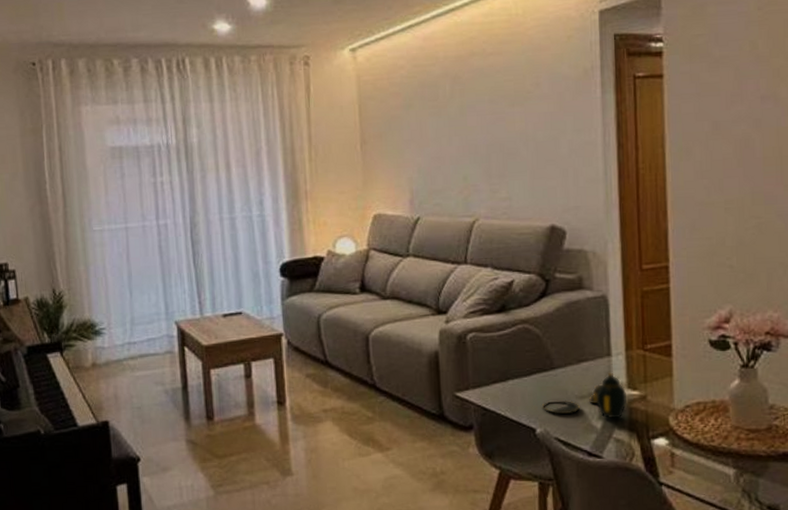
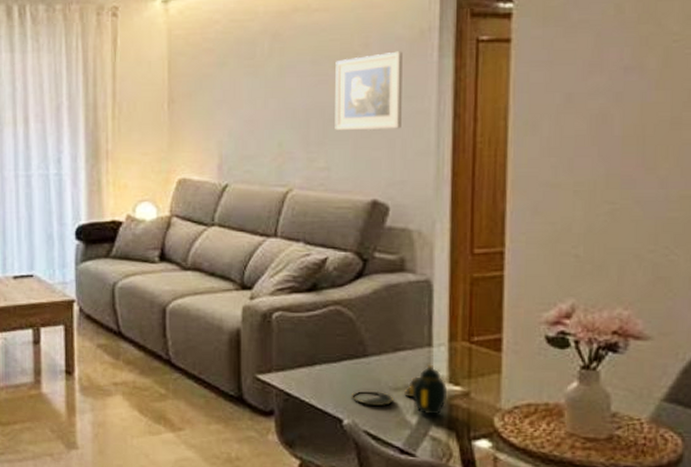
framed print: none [511,89,573,163] -> present [335,51,403,130]

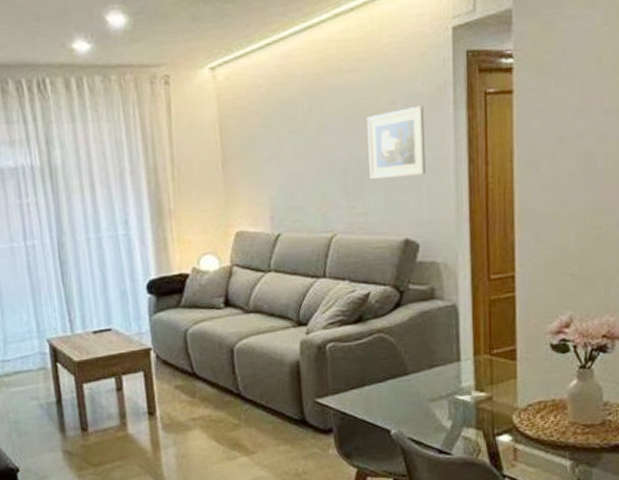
teapot: present [352,365,448,415] -> none [397,377,475,419]

